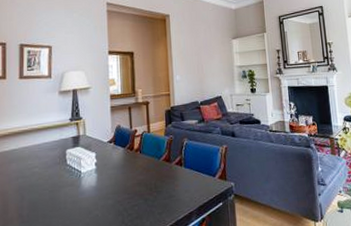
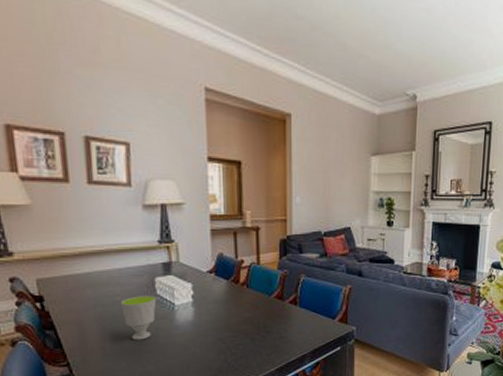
cup: none [38,165,67,207] -> present [121,296,157,340]

